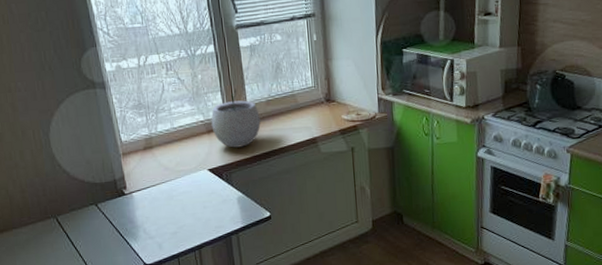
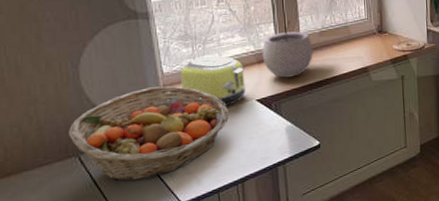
fruit basket: none [46,154,184,243] -> present [69,86,230,181]
toaster: none [136,124,199,176] -> present [180,55,247,107]

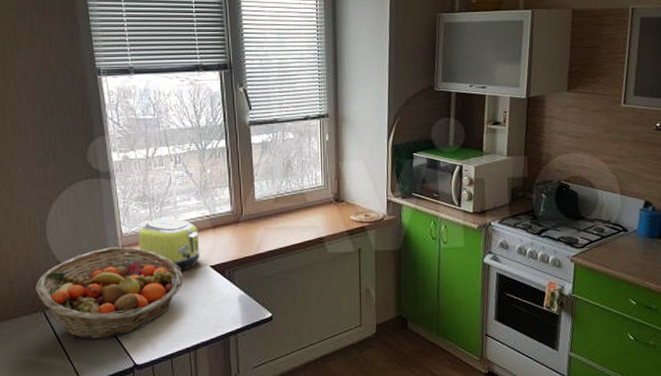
plant pot: present [262,20,313,78] -> none [217,185,268,245]

